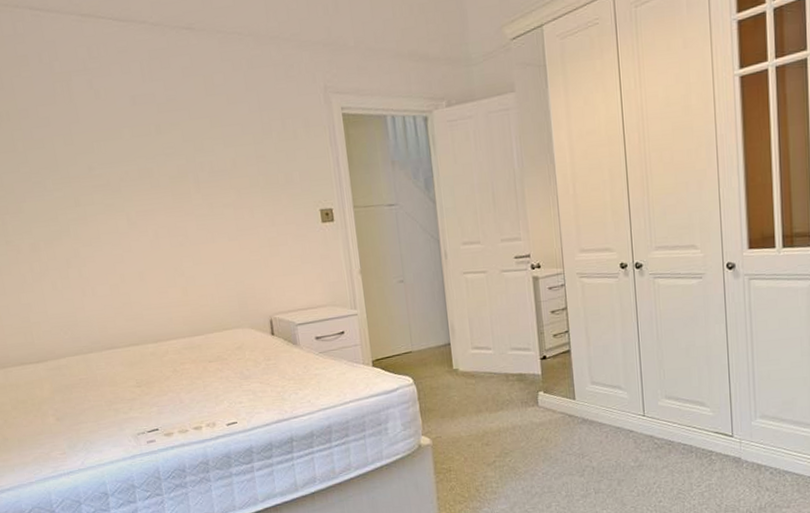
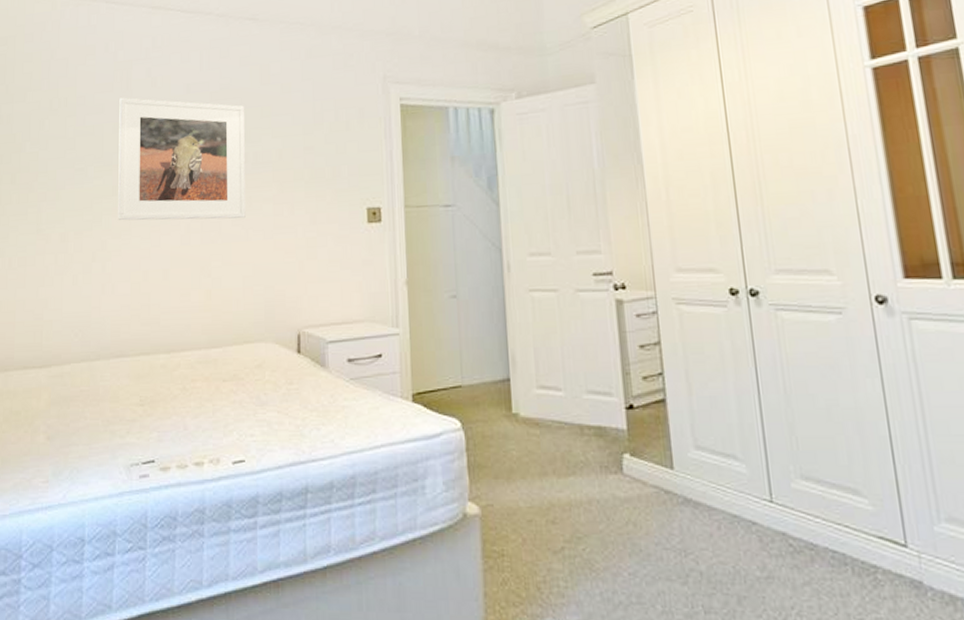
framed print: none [64,110,209,230] -> present [118,97,246,221]

